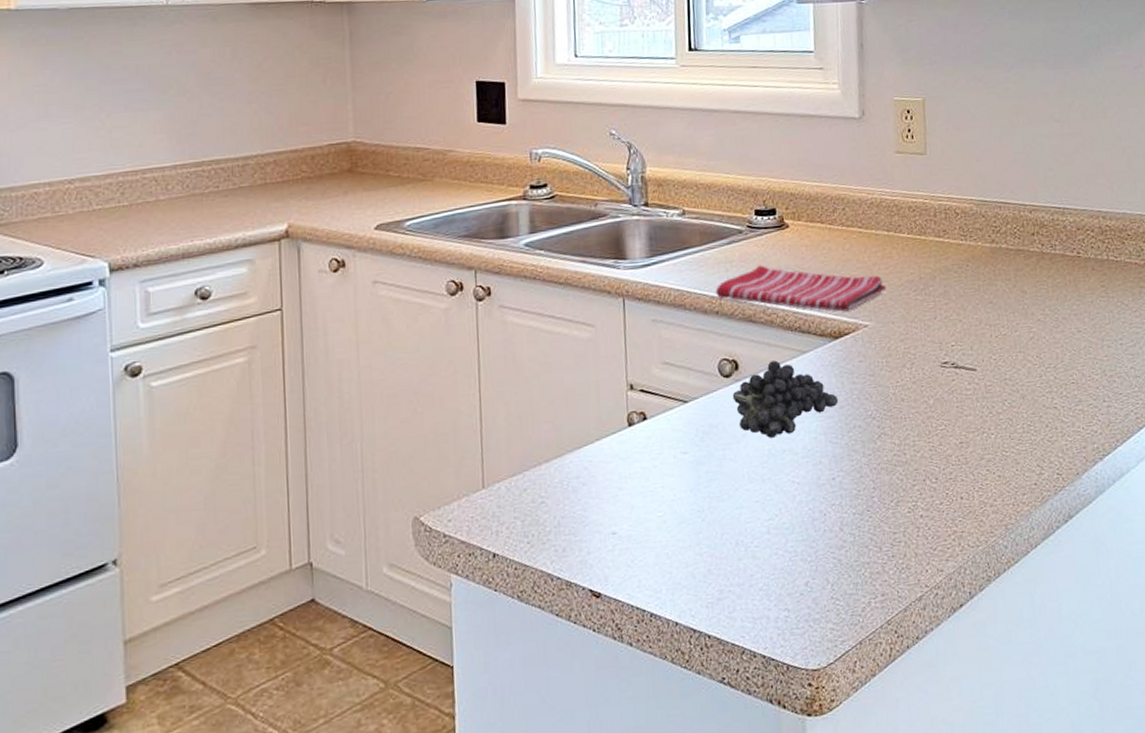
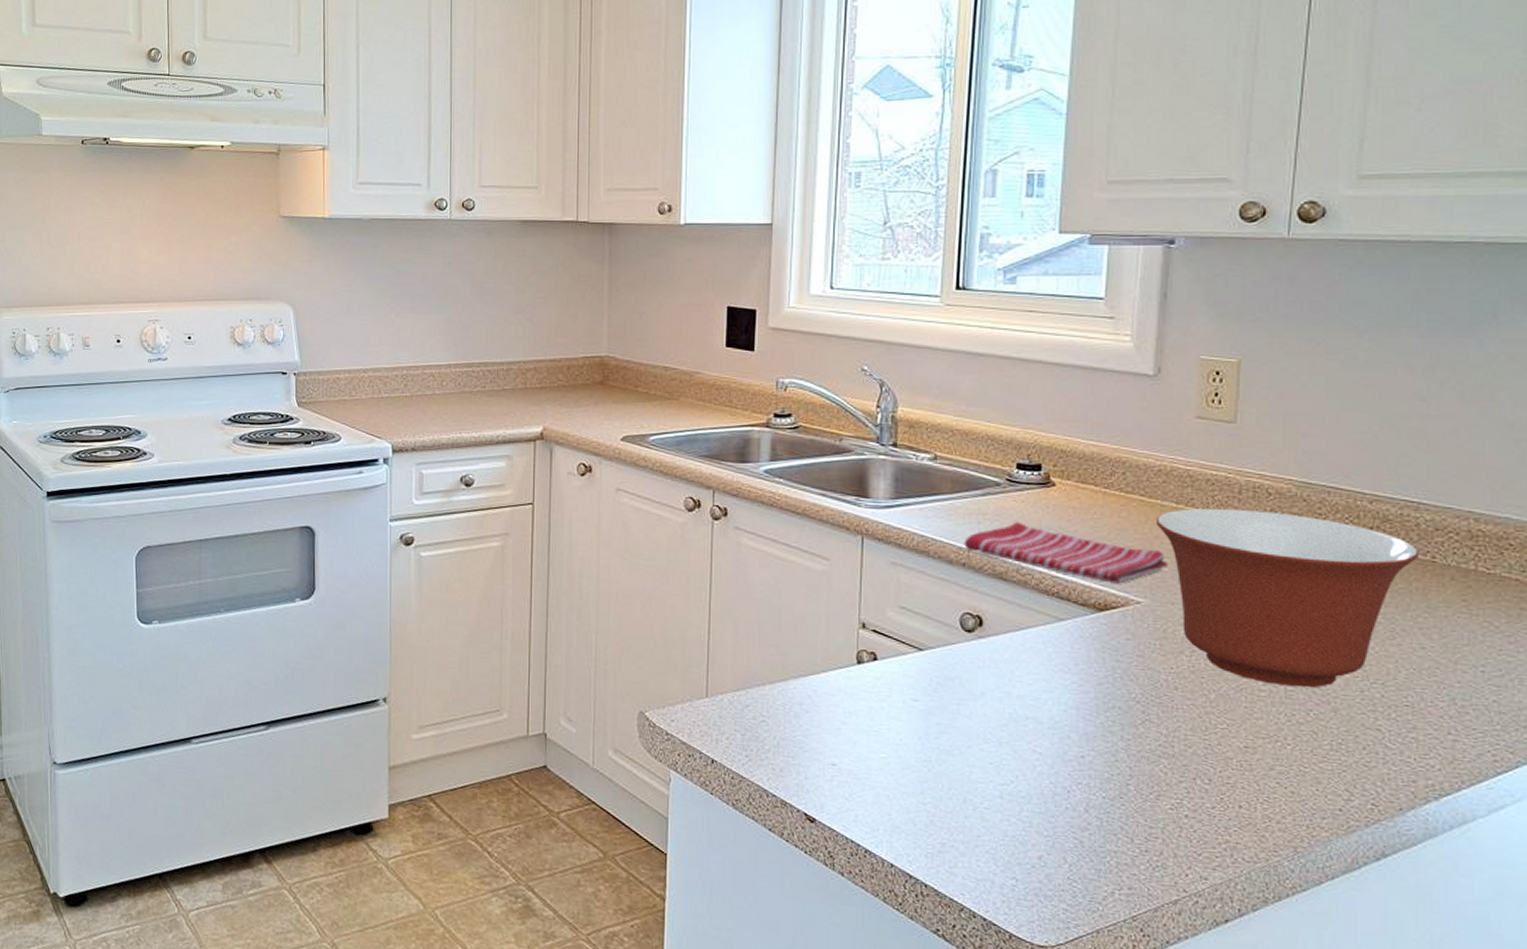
fruit: present [732,360,839,438] -> none [973,623,1097,702]
mixing bowl: none [872,229,1069,383] -> present [1155,508,1420,688]

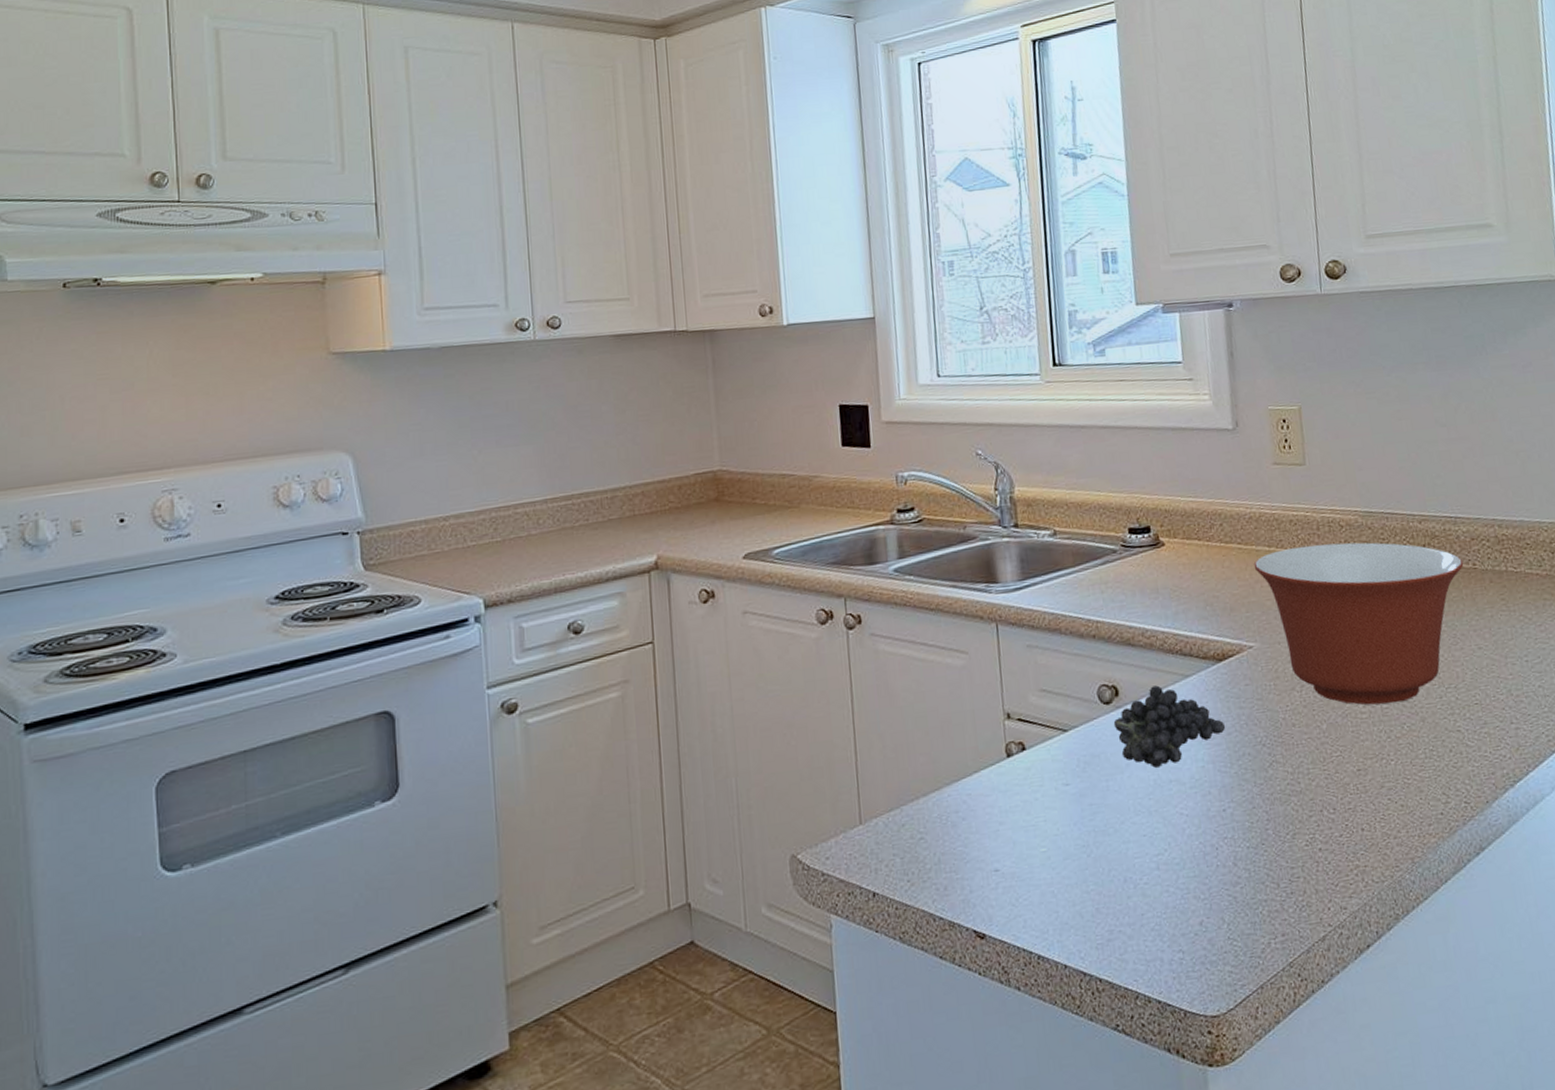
dish towel: present [964,521,1169,584] -> none [1091,585,1271,633]
fruit: none [973,623,1097,702] -> present [1113,685,1226,768]

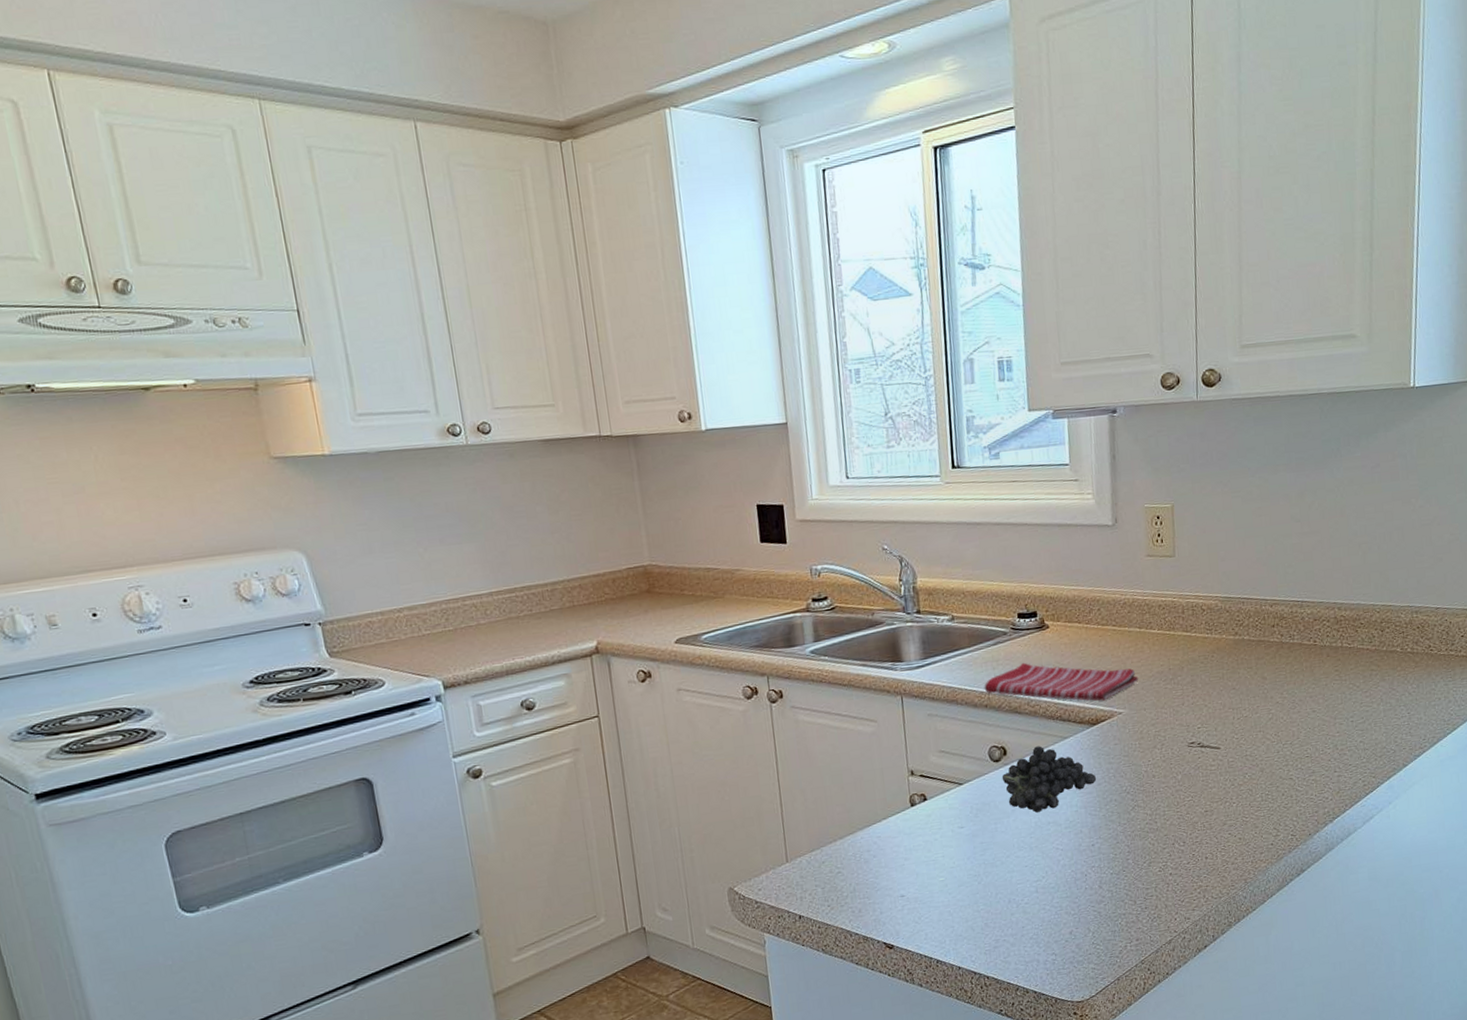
dish towel: none [1091,585,1271,633] -> present [984,662,1139,701]
mixing bowl: present [1253,542,1464,705] -> none [1126,623,1306,759]

